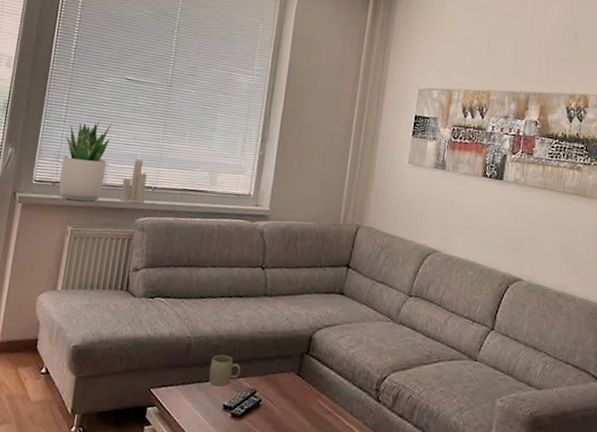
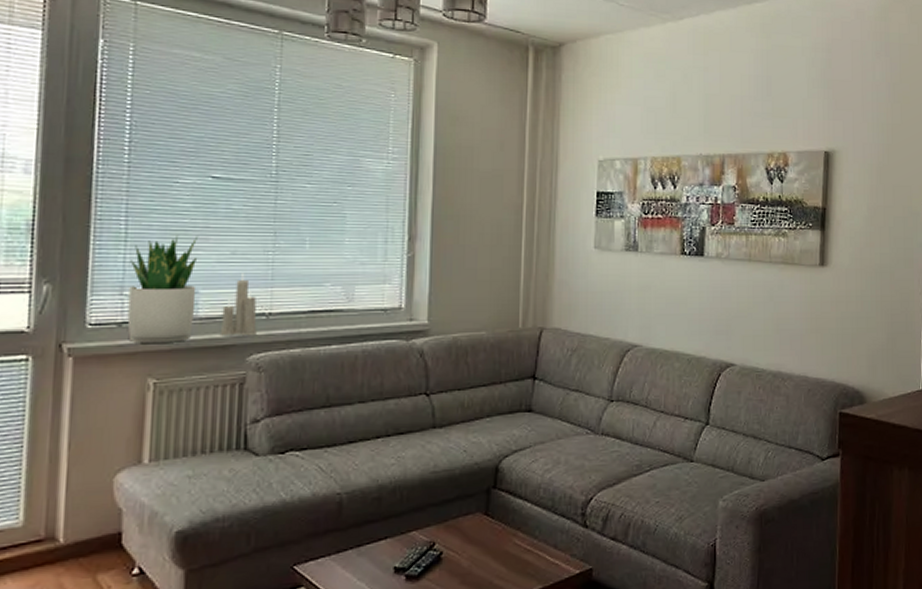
mug: present [208,355,241,387] -> none [370,507,412,547]

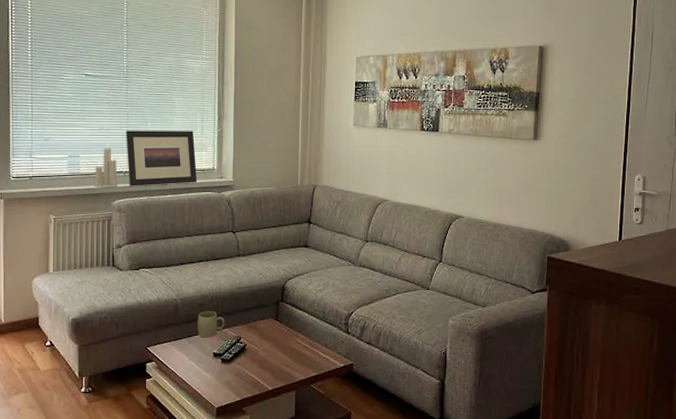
planter: present [127,234,199,343] -> none [35,115,78,191]
picture frame: none [271,255,376,334] -> present [126,130,197,186]
mug: none [370,507,412,547] -> present [197,311,225,338]

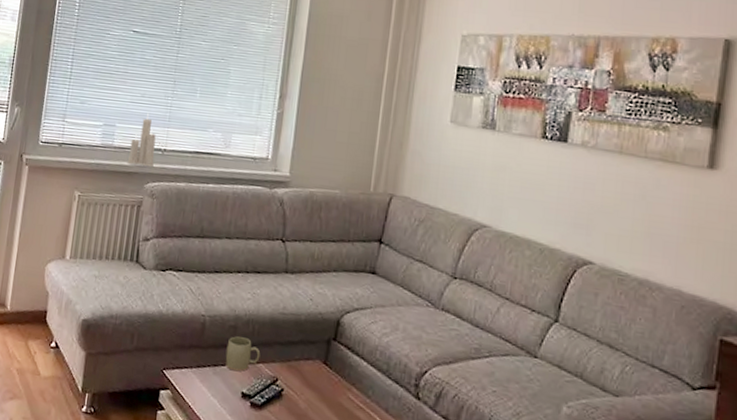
picture frame: present [126,130,197,186] -> none [166,101,249,174]

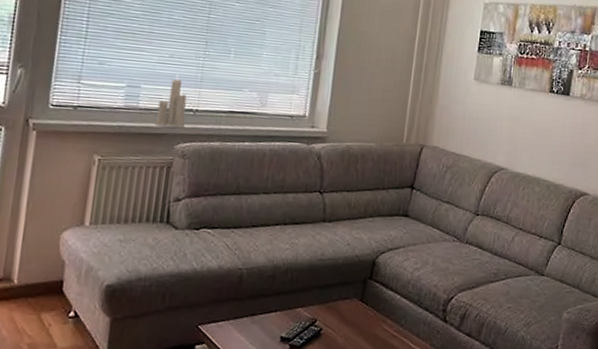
mug: present [225,336,261,372] -> none [263,285,299,318]

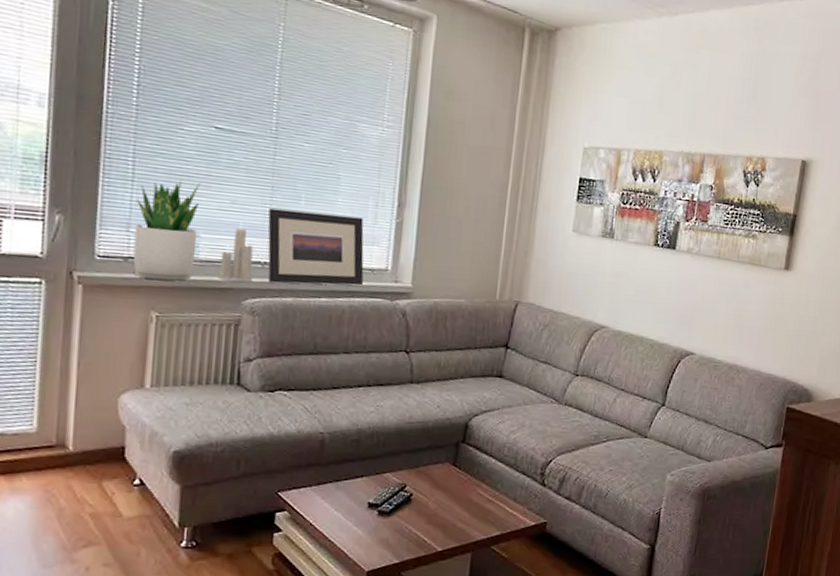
planter: none [81,36,145,127] -> present [133,179,202,281]
picture frame: none [198,61,285,131] -> present [267,208,364,286]

